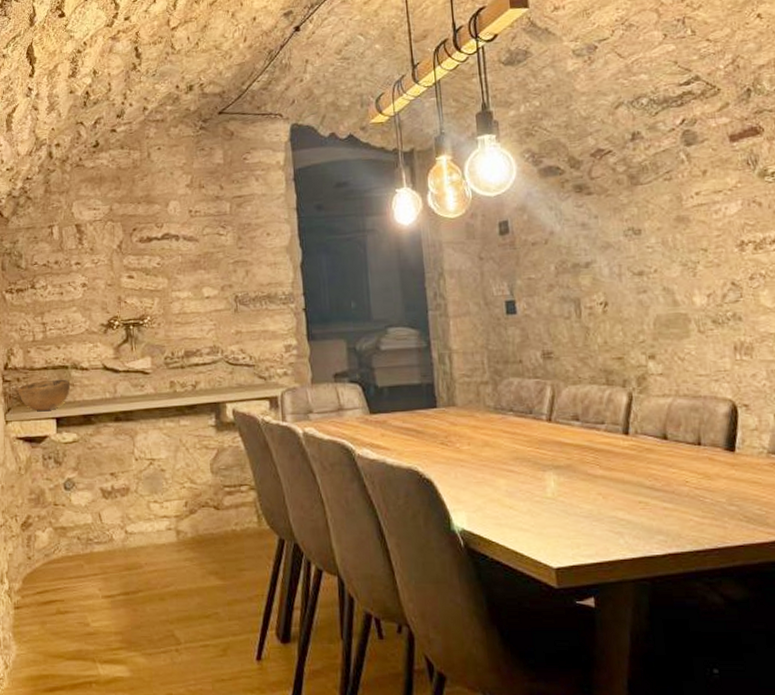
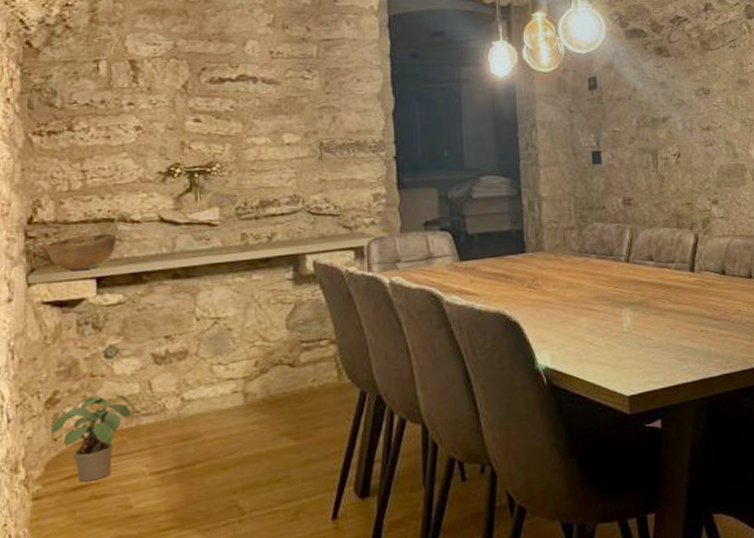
potted plant: none [25,523,89,598] -> present [50,394,136,482]

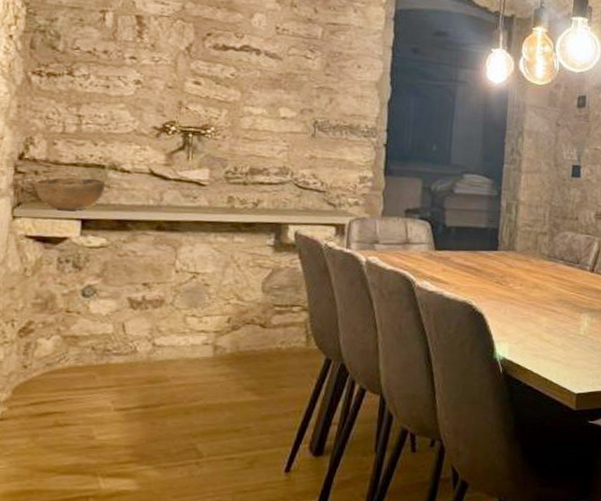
potted plant: present [50,394,136,482] -> none [21,331,107,410]

